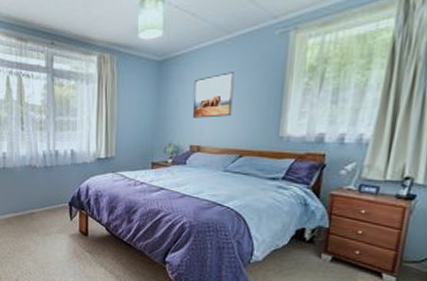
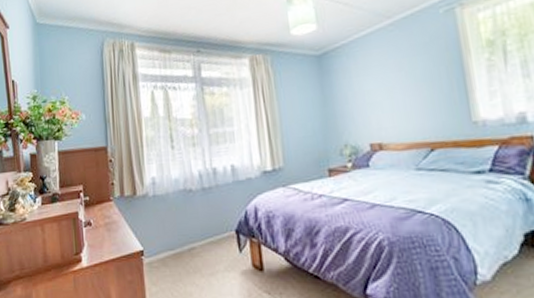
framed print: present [193,72,235,118] -> none [360,57,411,112]

